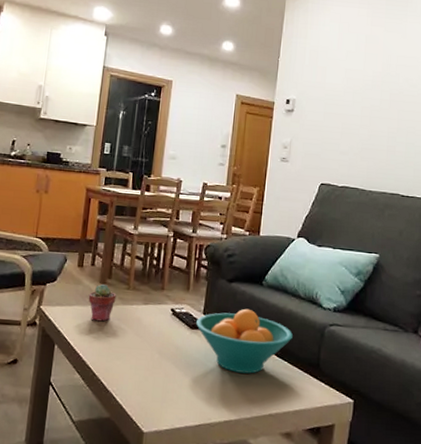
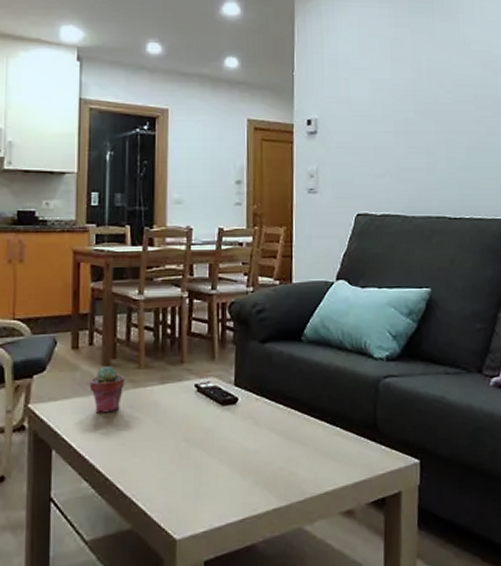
fruit bowl: present [196,308,293,374] -> none [227,371,343,450]

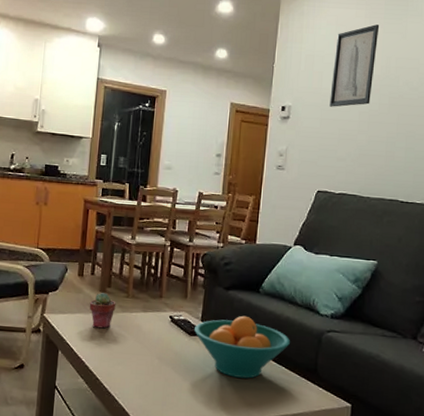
fruit bowl: none [227,371,343,450] -> present [194,315,290,379]
wall art: none [360,24,406,117] -> present [329,24,380,107]

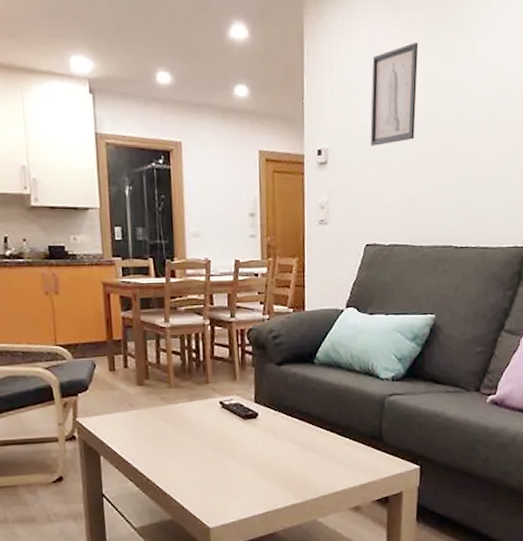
potted succulent: present [89,293,116,329] -> none [127,386,158,426]
fruit bowl: present [194,315,290,379] -> none [249,390,352,457]

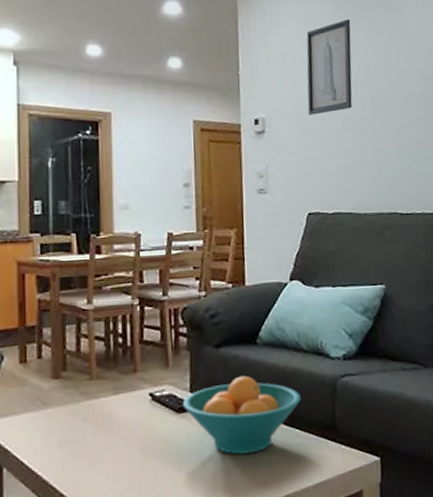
fruit bowl: none [249,390,352,457] -> present [183,375,301,455]

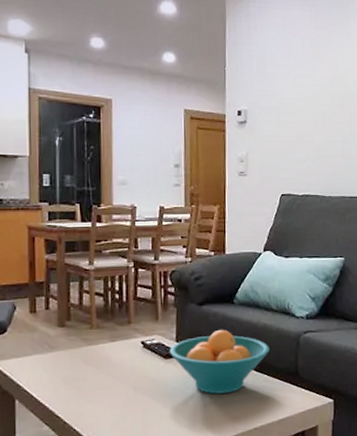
wall art: present [306,20,353,115] -> none [284,26,325,109]

